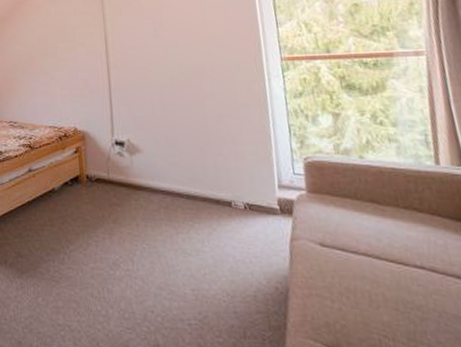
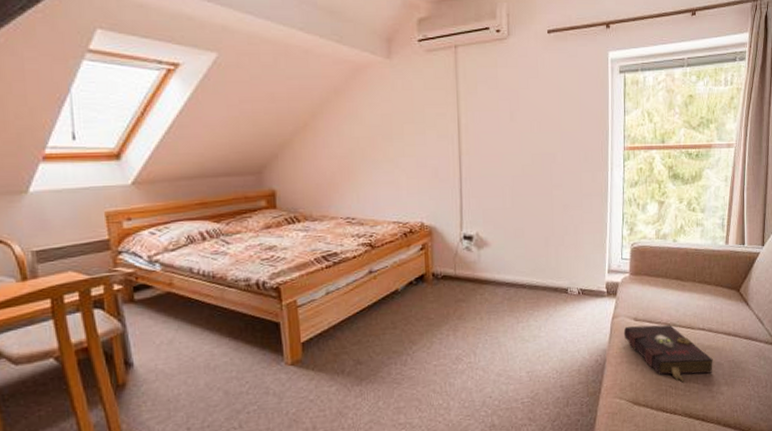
book: none [307,251,448,334] -> present [623,324,713,383]

